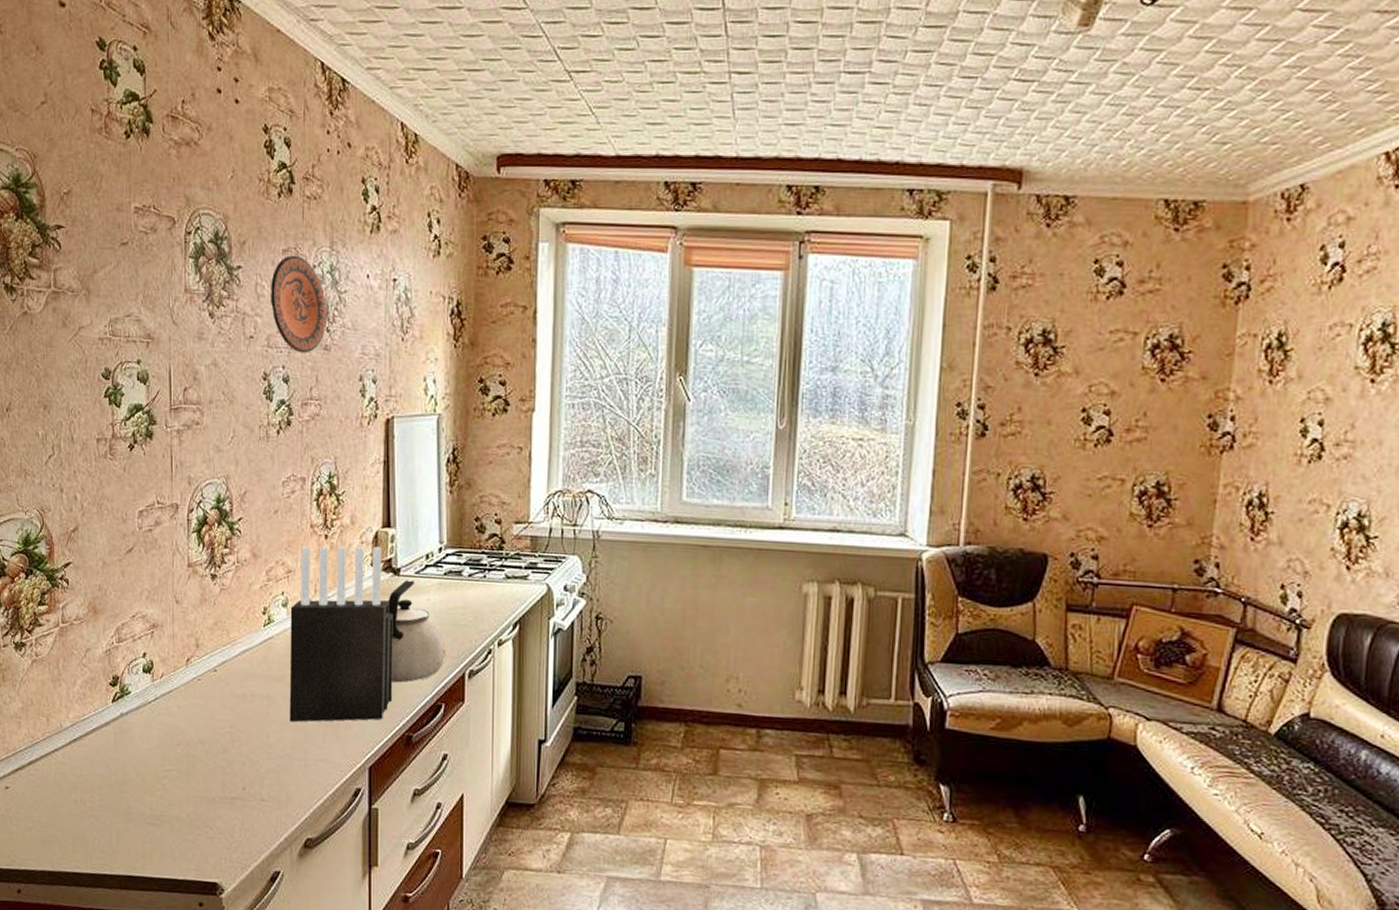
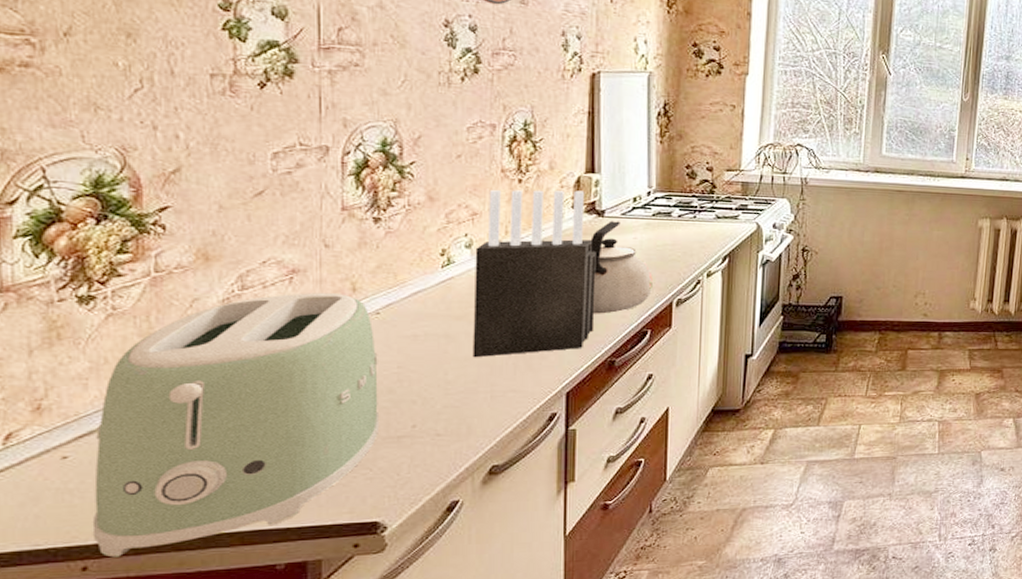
toaster: none [23,647,217,885] -> present [92,293,378,558]

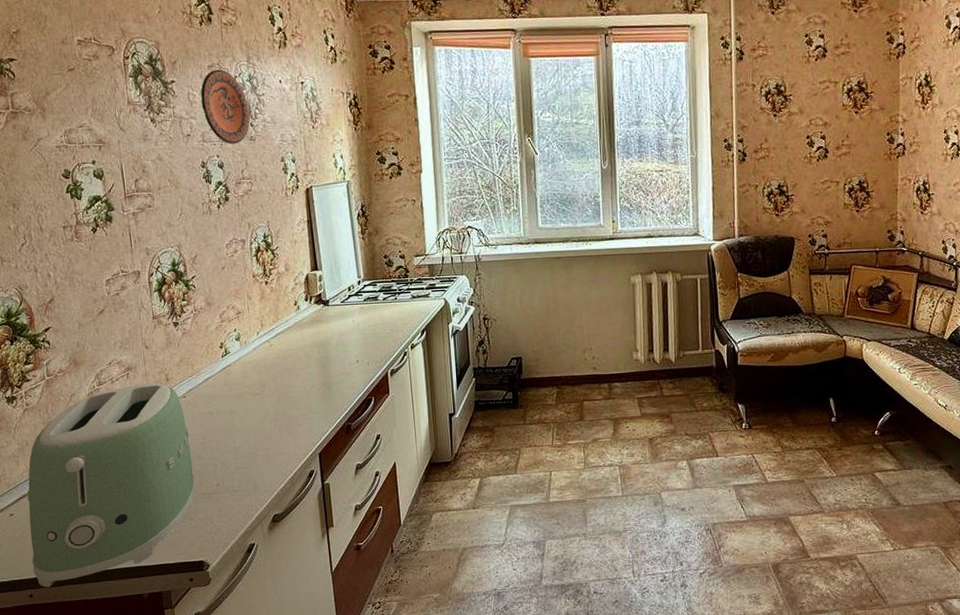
knife block: present [472,189,596,358] -> none [242,286,332,428]
kettle: present [590,221,653,314] -> none [321,308,371,387]

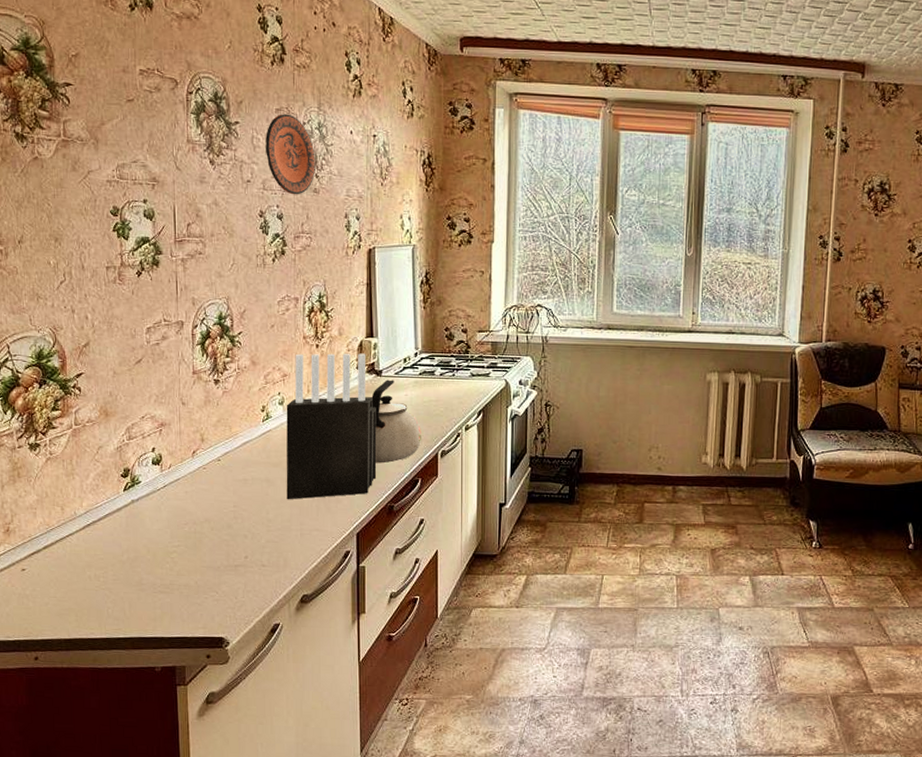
toaster: present [27,383,196,588] -> none [40,442,221,651]
knife block: none [242,286,332,428] -> present [286,353,377,500]
kettle: none [321,308,371,387] -> present [371,379,421,464]

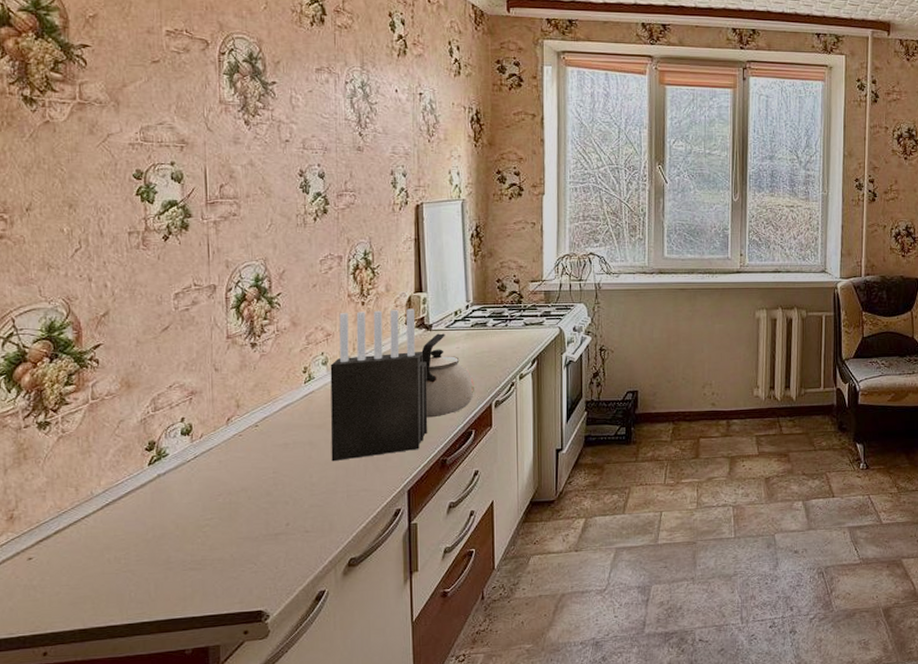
decorative plate: present [266,114,315,195] -> none [305,73,359,154]

